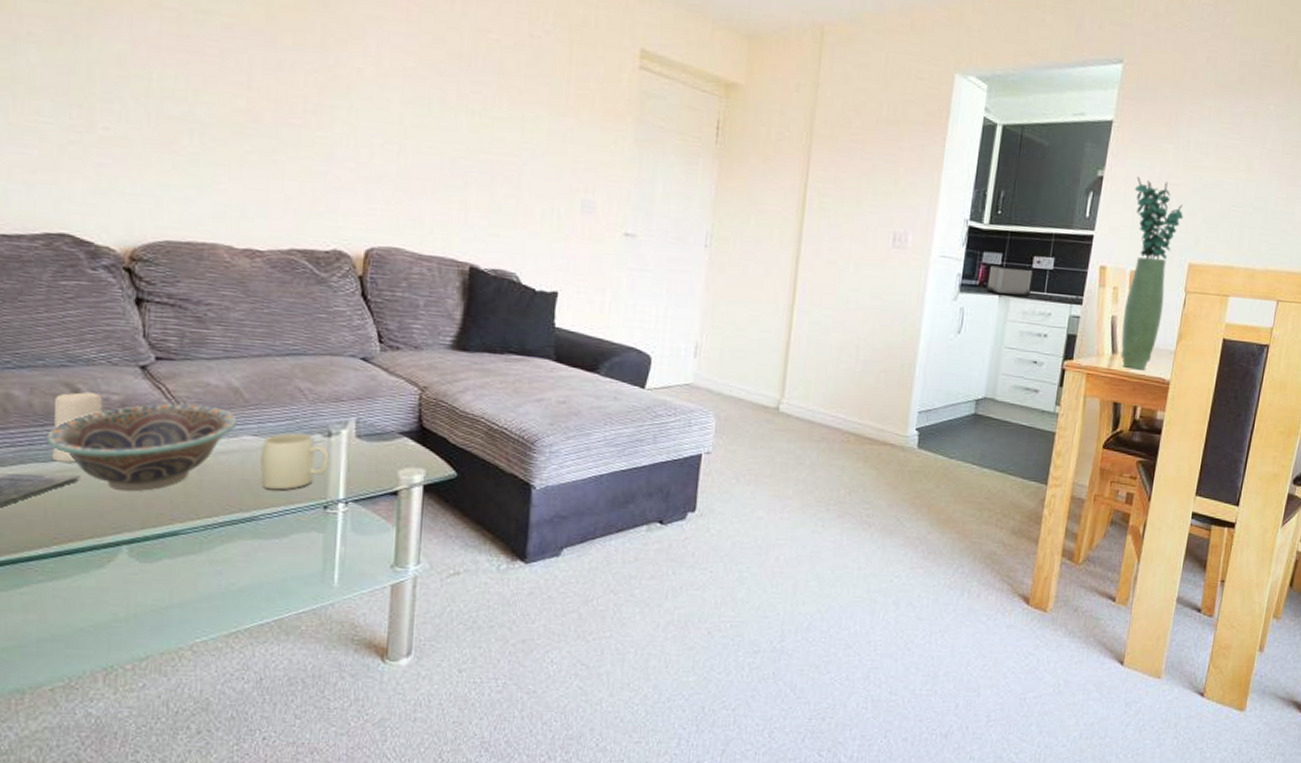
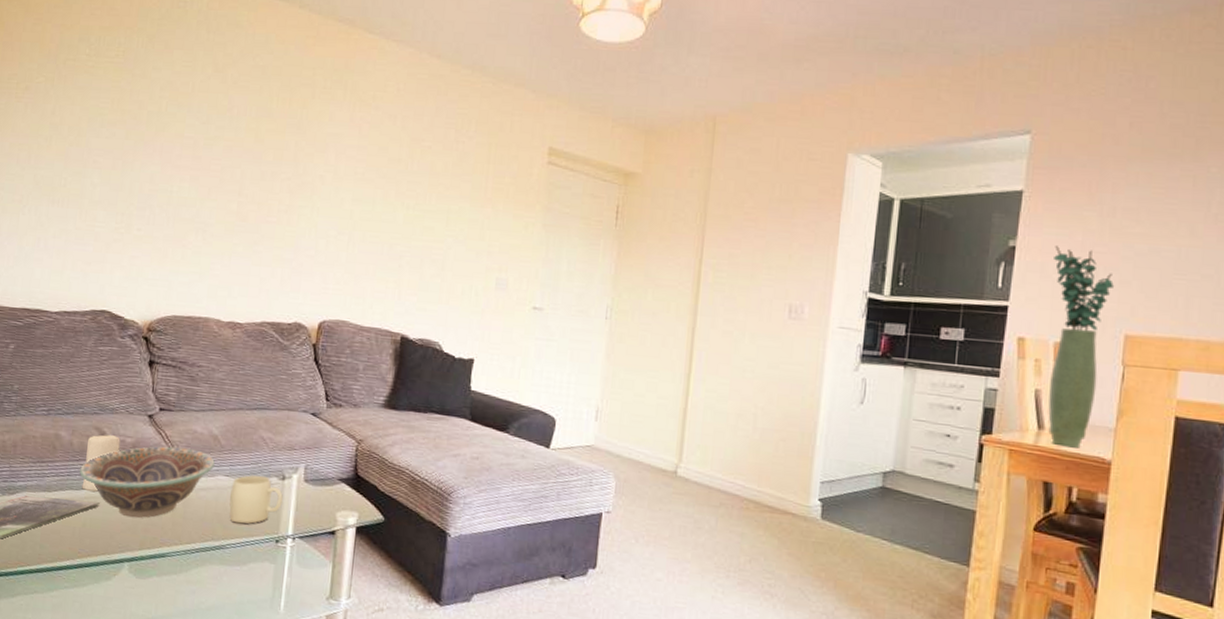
toaster: present [987,265,1033,297] -> none [890,336,941,369]

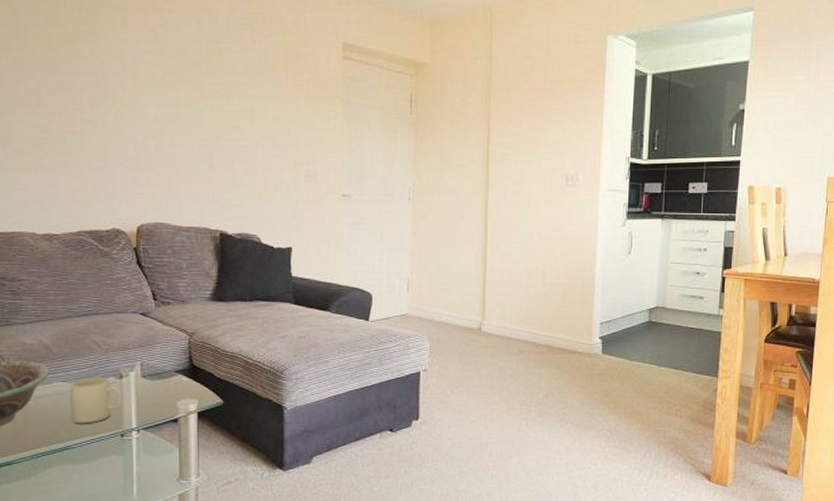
vase: present [1048,246,1115,449] -> none [772,107,820,273]

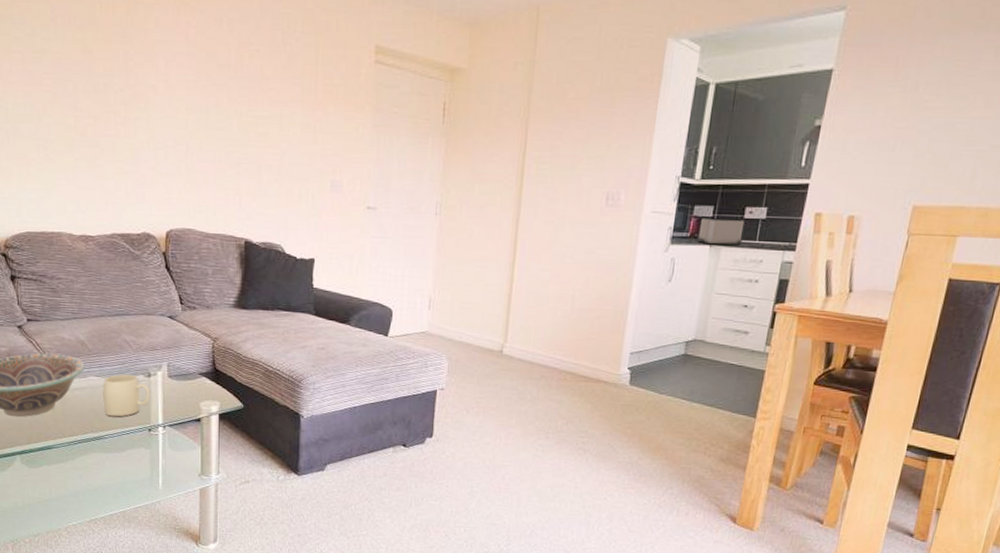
toaster: none [650,194,689,218] -> present [697,218,745,246]

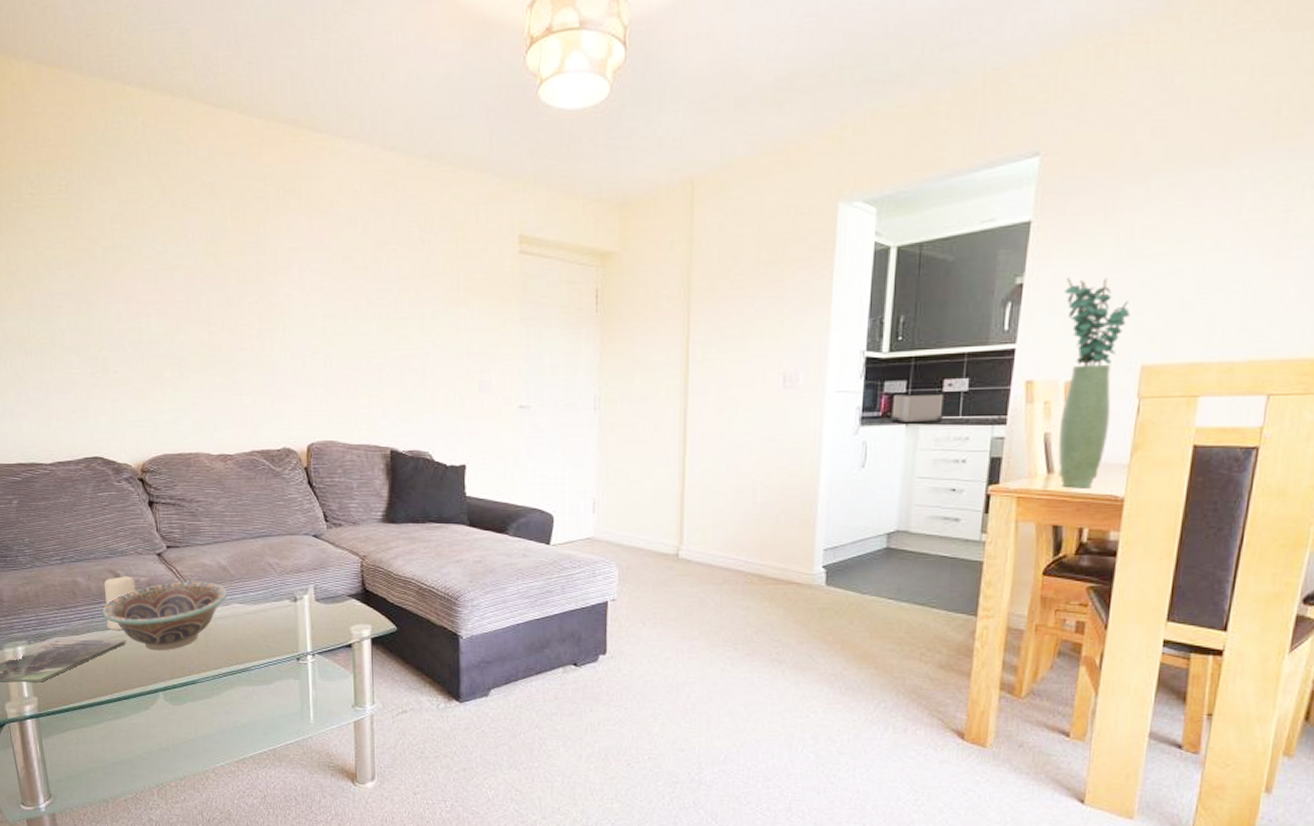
mug: present [103,374,150,417] -> none [247,599,298,646]
vase: none [835,123,910,311] -> present [1058,278,1131,489]

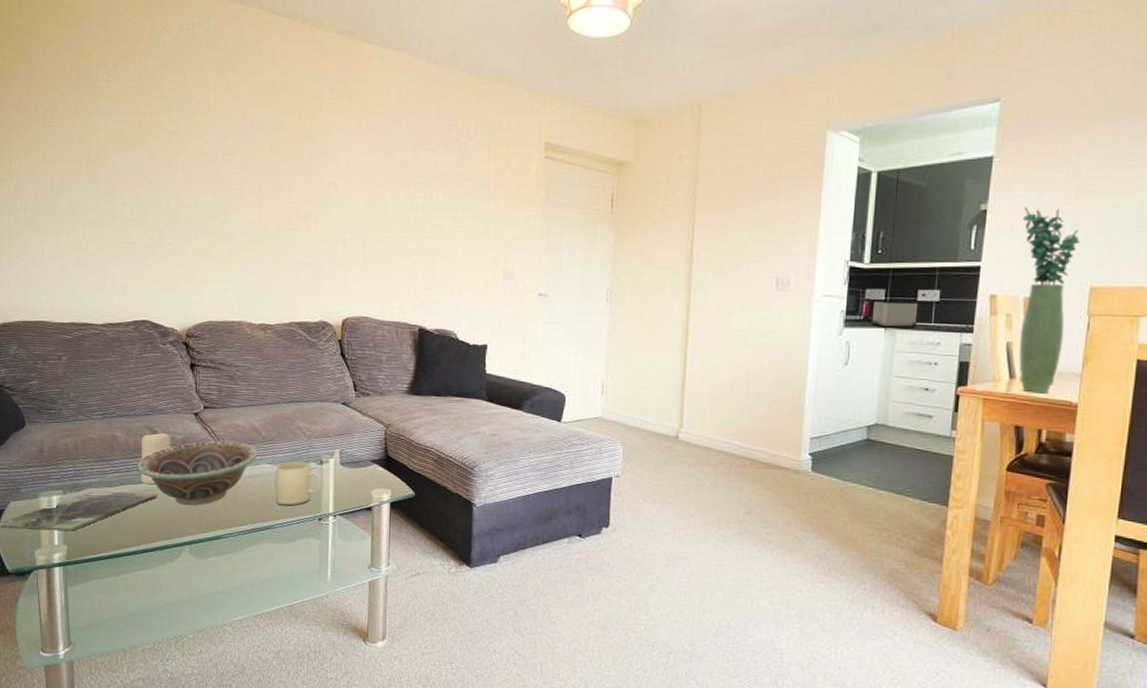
mug: none [247,599,298,646] -> present [274,461,322,506]

